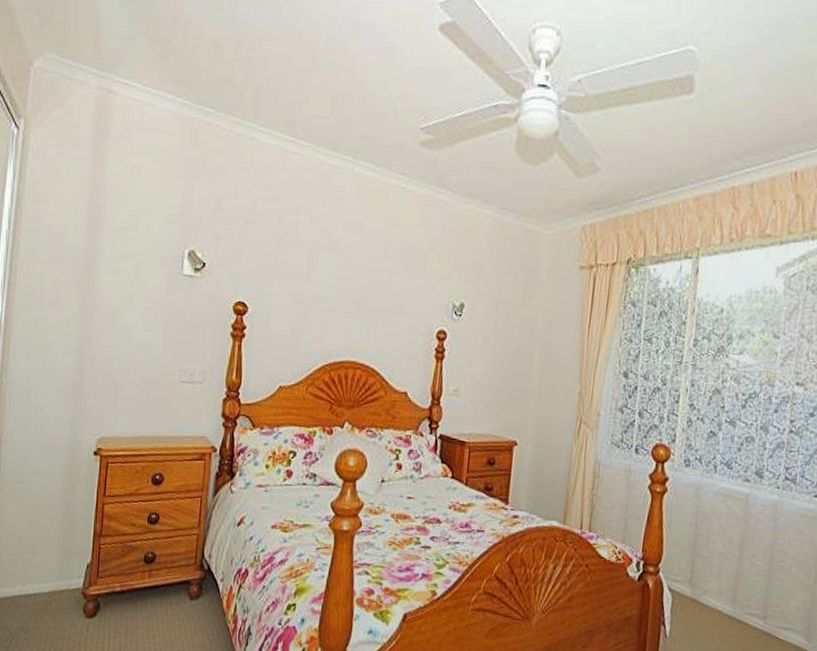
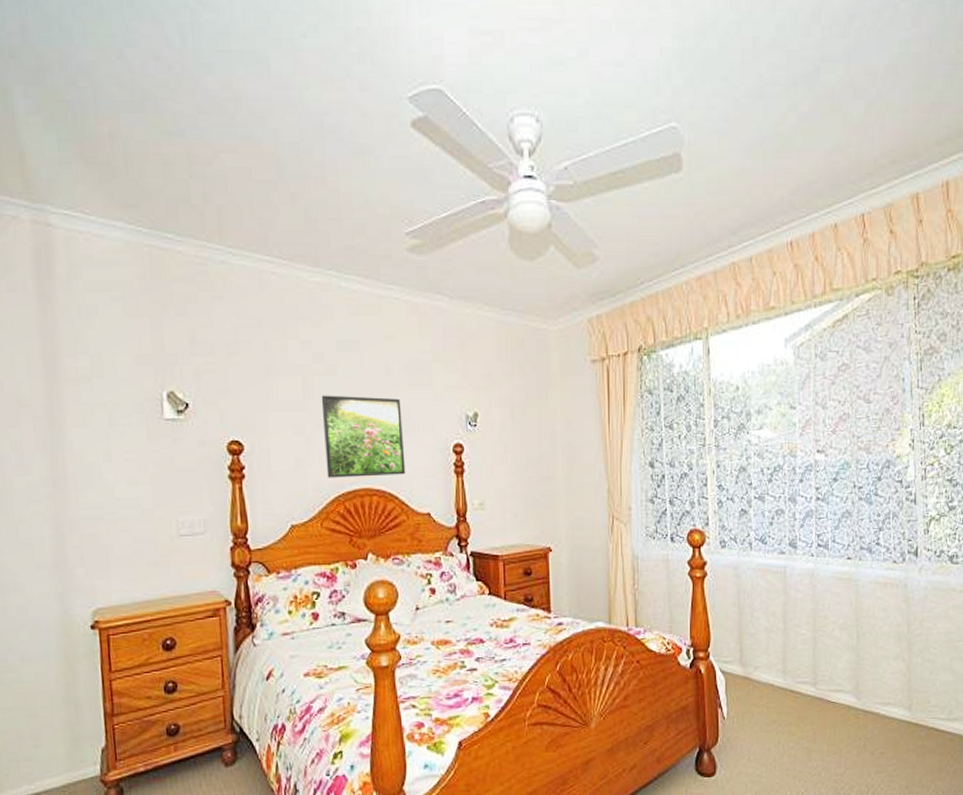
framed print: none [317,270,395,353] -> present [321,395,406,478]

